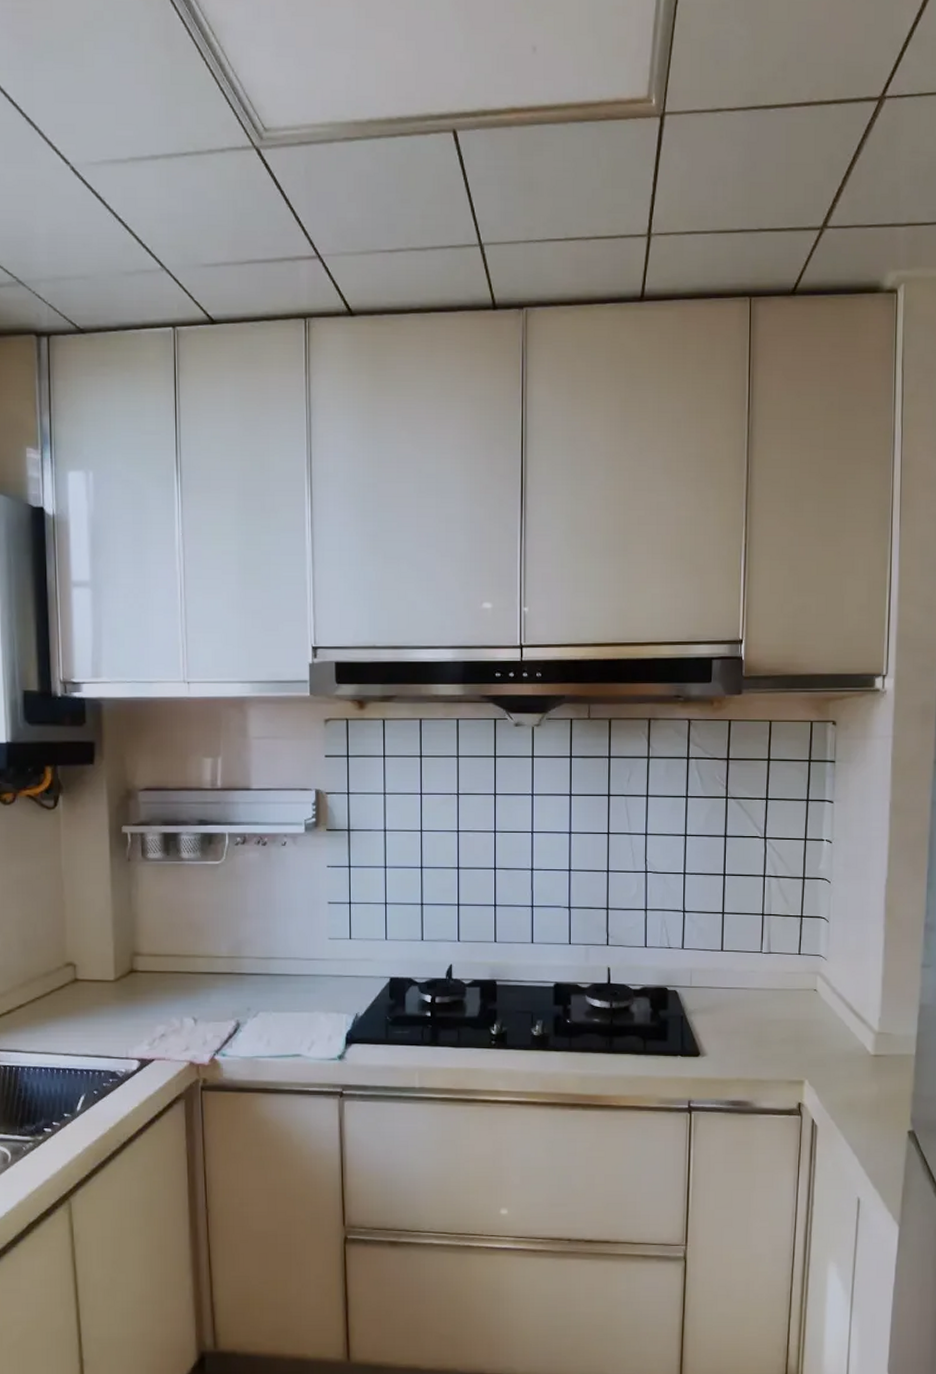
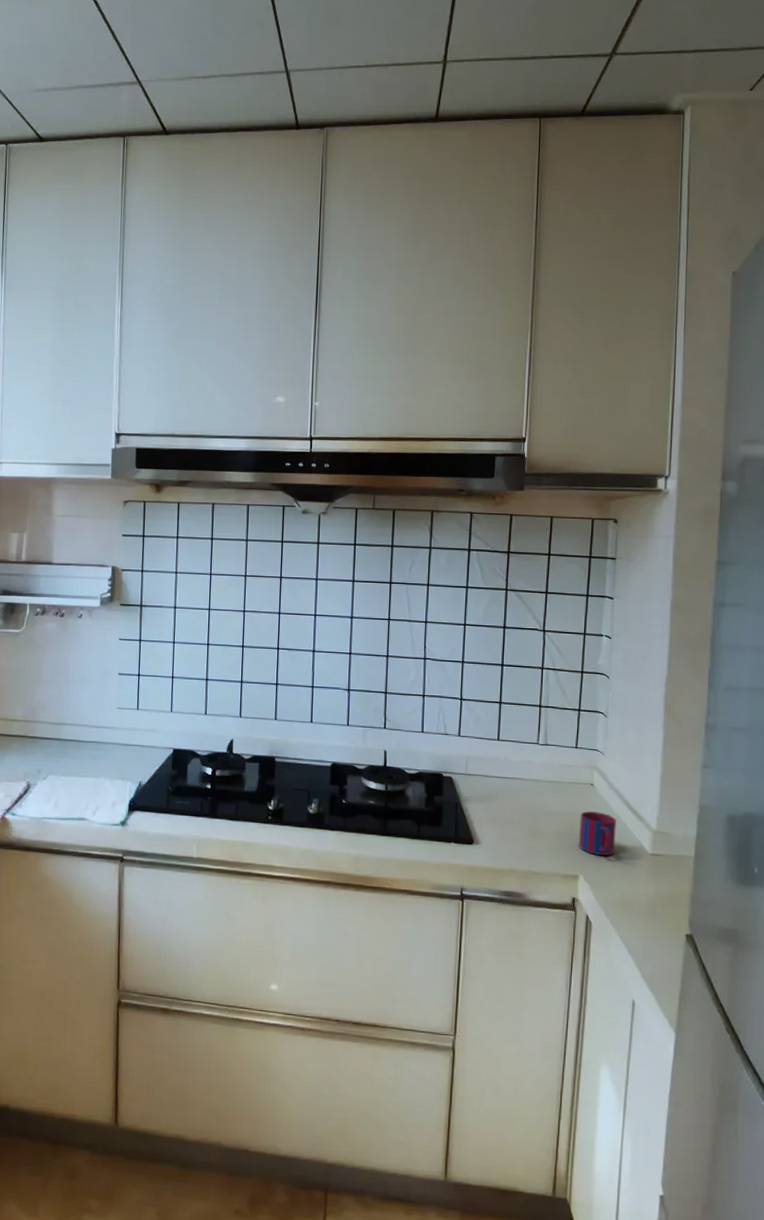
mug: none [802,1017,840,1059] -> present [578,811,616,856]

